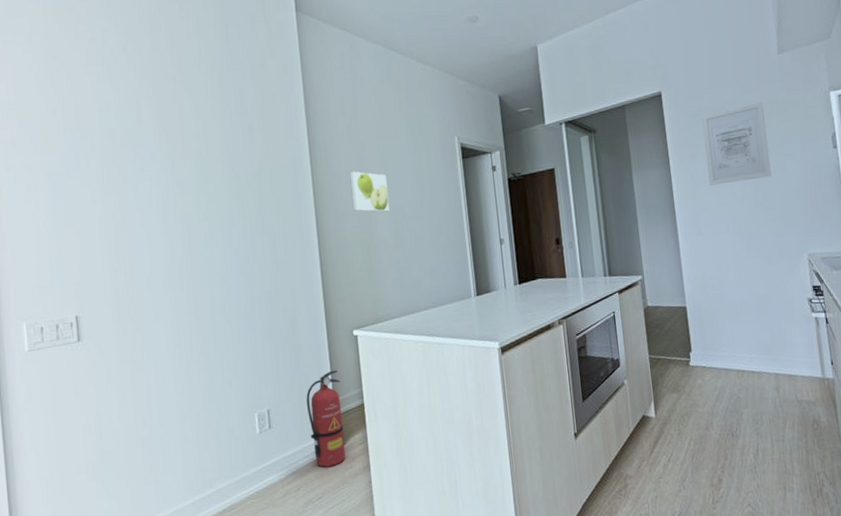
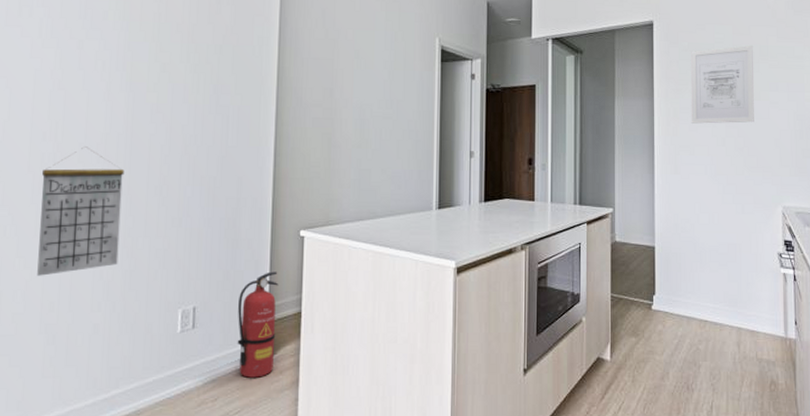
calendar: none [119,278,196,397] -> present [37,147,125,276]
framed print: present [350,171,390,212] -> none [319,59,359,107]

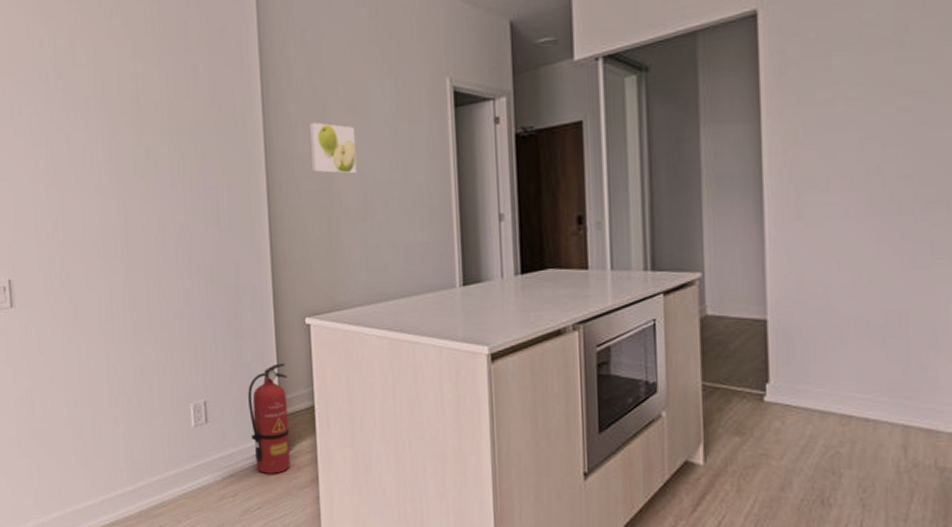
calendar: present [37,147,125,276] -> none [51,242,129,372]
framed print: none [319,59,359,107] -> present [310,122,357,175]
wall art: present [690,45,754,124] -> none [820,20,932,148]

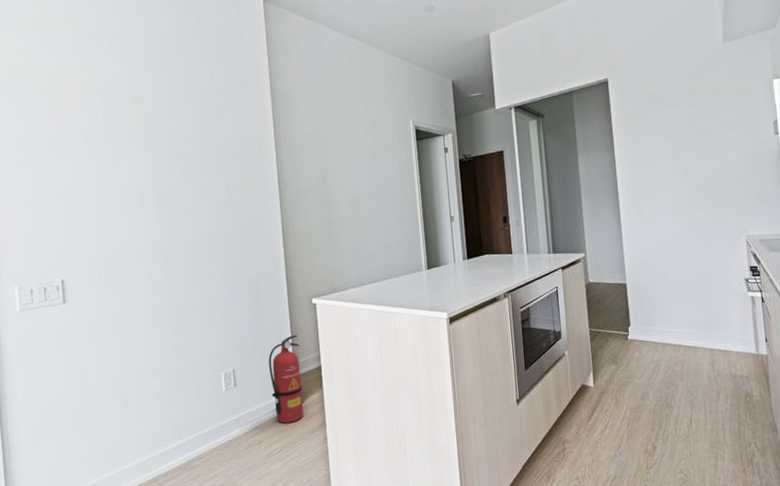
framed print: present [310,122,357,175] -> none [312,151,348,190]

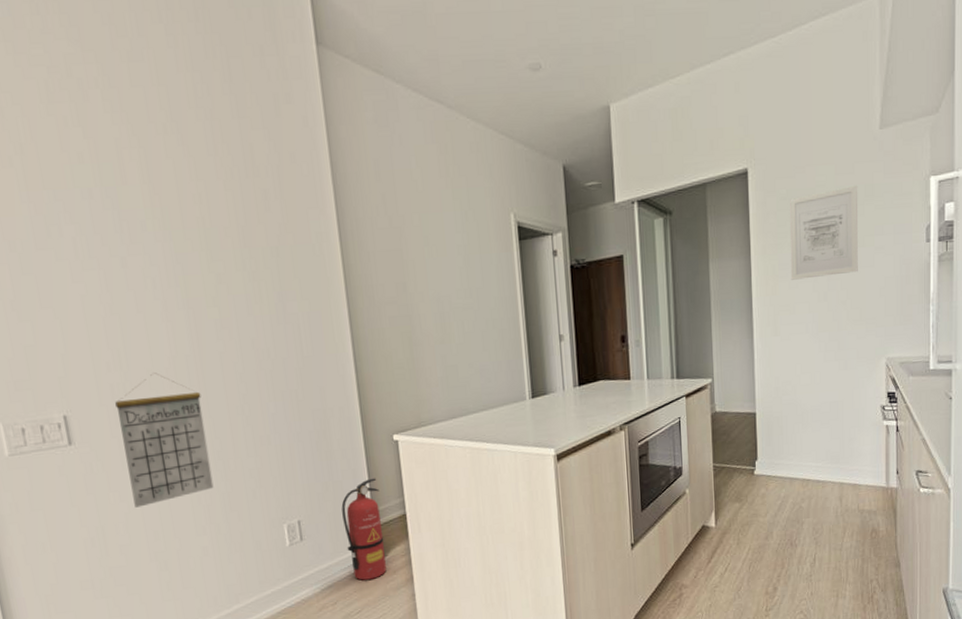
calendar: none [100,247,169,355] -> present [115,372,214,508]
wall art: none [646,88,713,169] -> present [790,185,858,280]

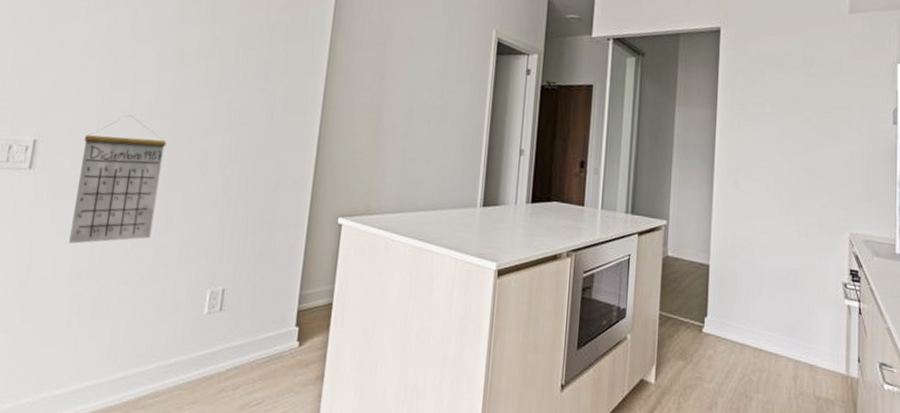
fire extinguisher: present [341,478,387,581] -> none [263,258,312,369]
wall art: present [790,185,858,280] -> none [755,59,826,141]

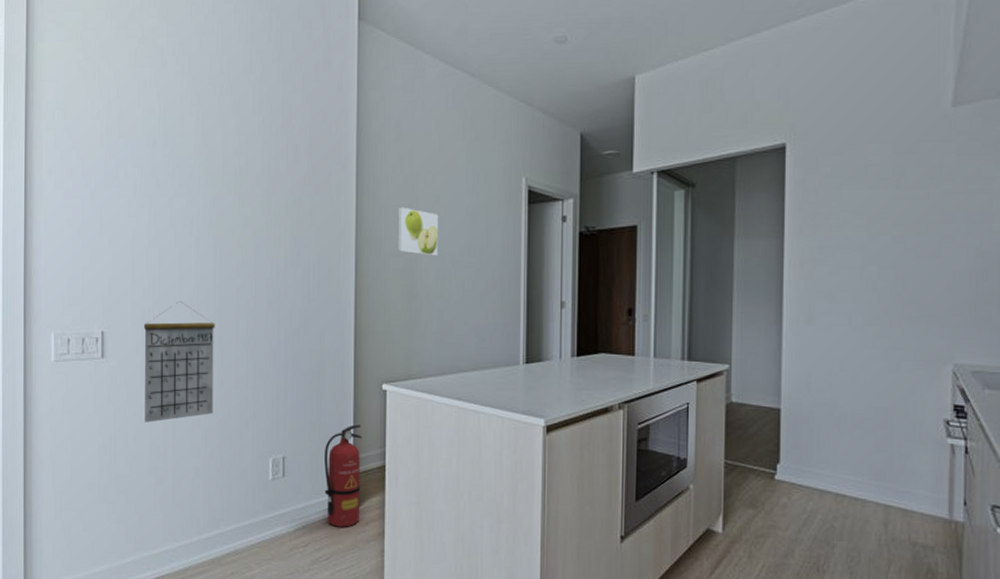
fire extinguisher: none [263,258,312,369] -> present [324,424,363,527]
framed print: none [368,43,412,95] -> present [398,206,439,256]

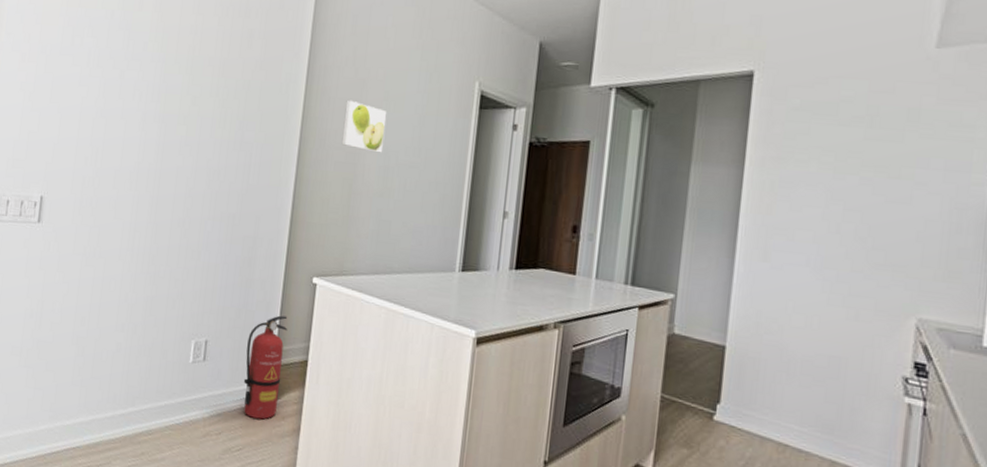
calendar: present [144,301,215,423] -> none [73,174,153,292]

